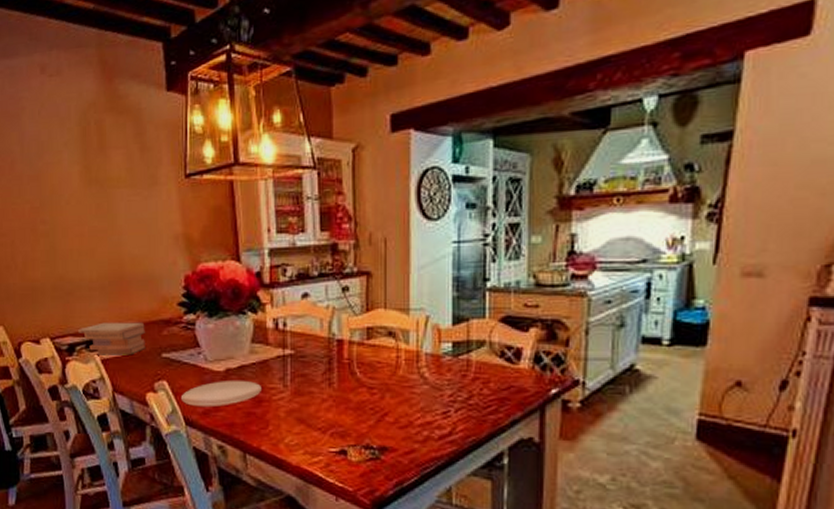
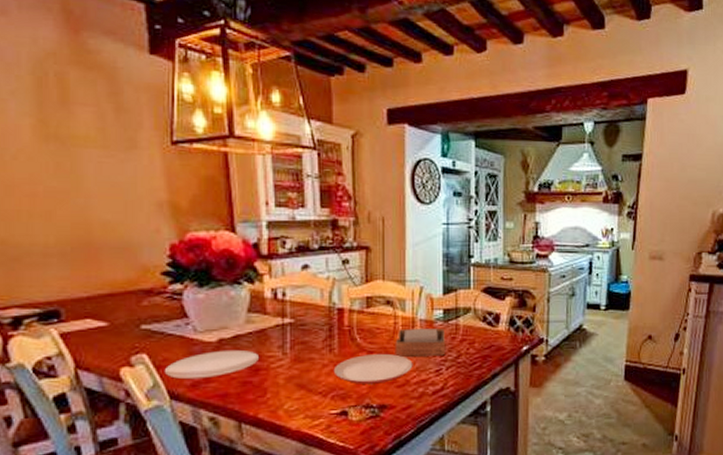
books: present [77,322,146,356] -> none [25,292,121,329]
plate: none [332,390,417,423] -> present [333,353,413,384]
napkin holder: none [397,363,455,396] -> present [395,328,446,357]

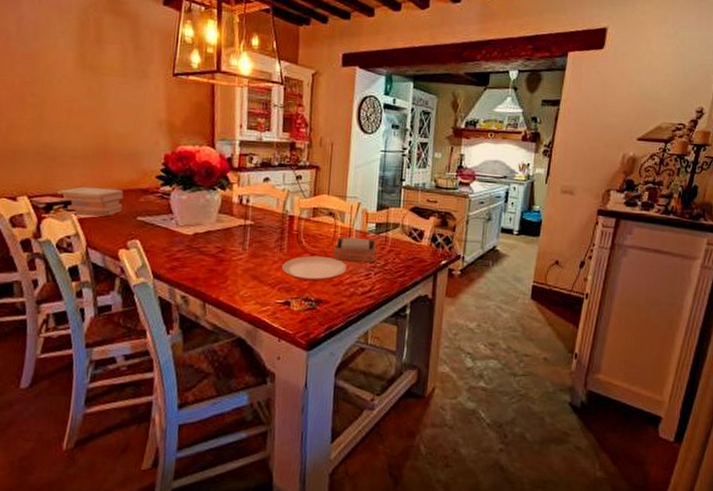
books: none [25,292,121,329] -> present [56,187,124,217]
plate: present [164,349,258,380] -> none [151,242,224,264]

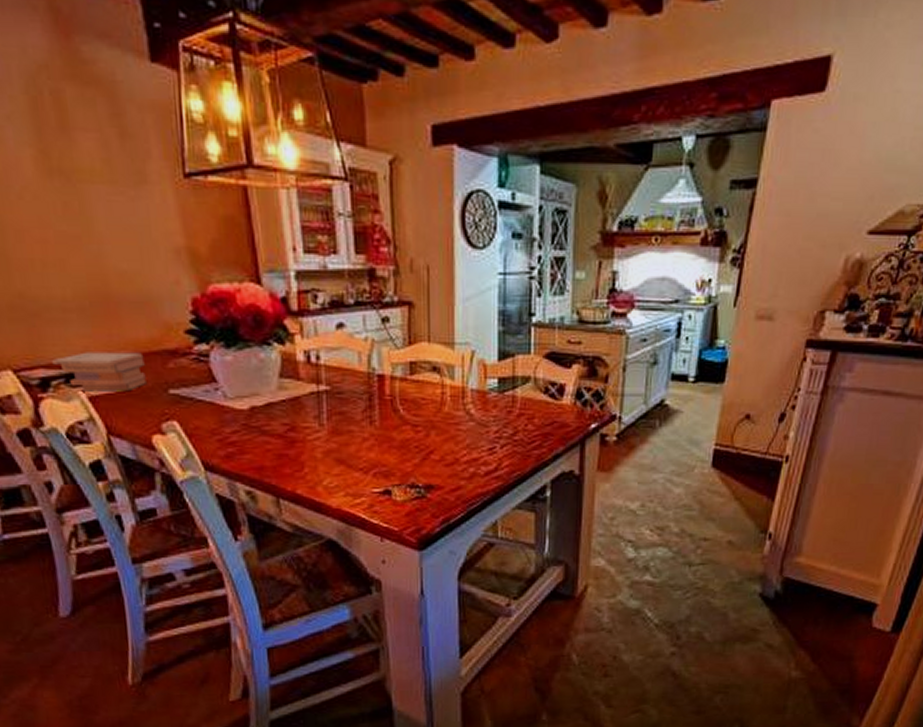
plate: present [281,255,347,281] -> none [375,427,463,461]
napkin holder: present [333,237,376,263] -> none [442,399,501,432]

